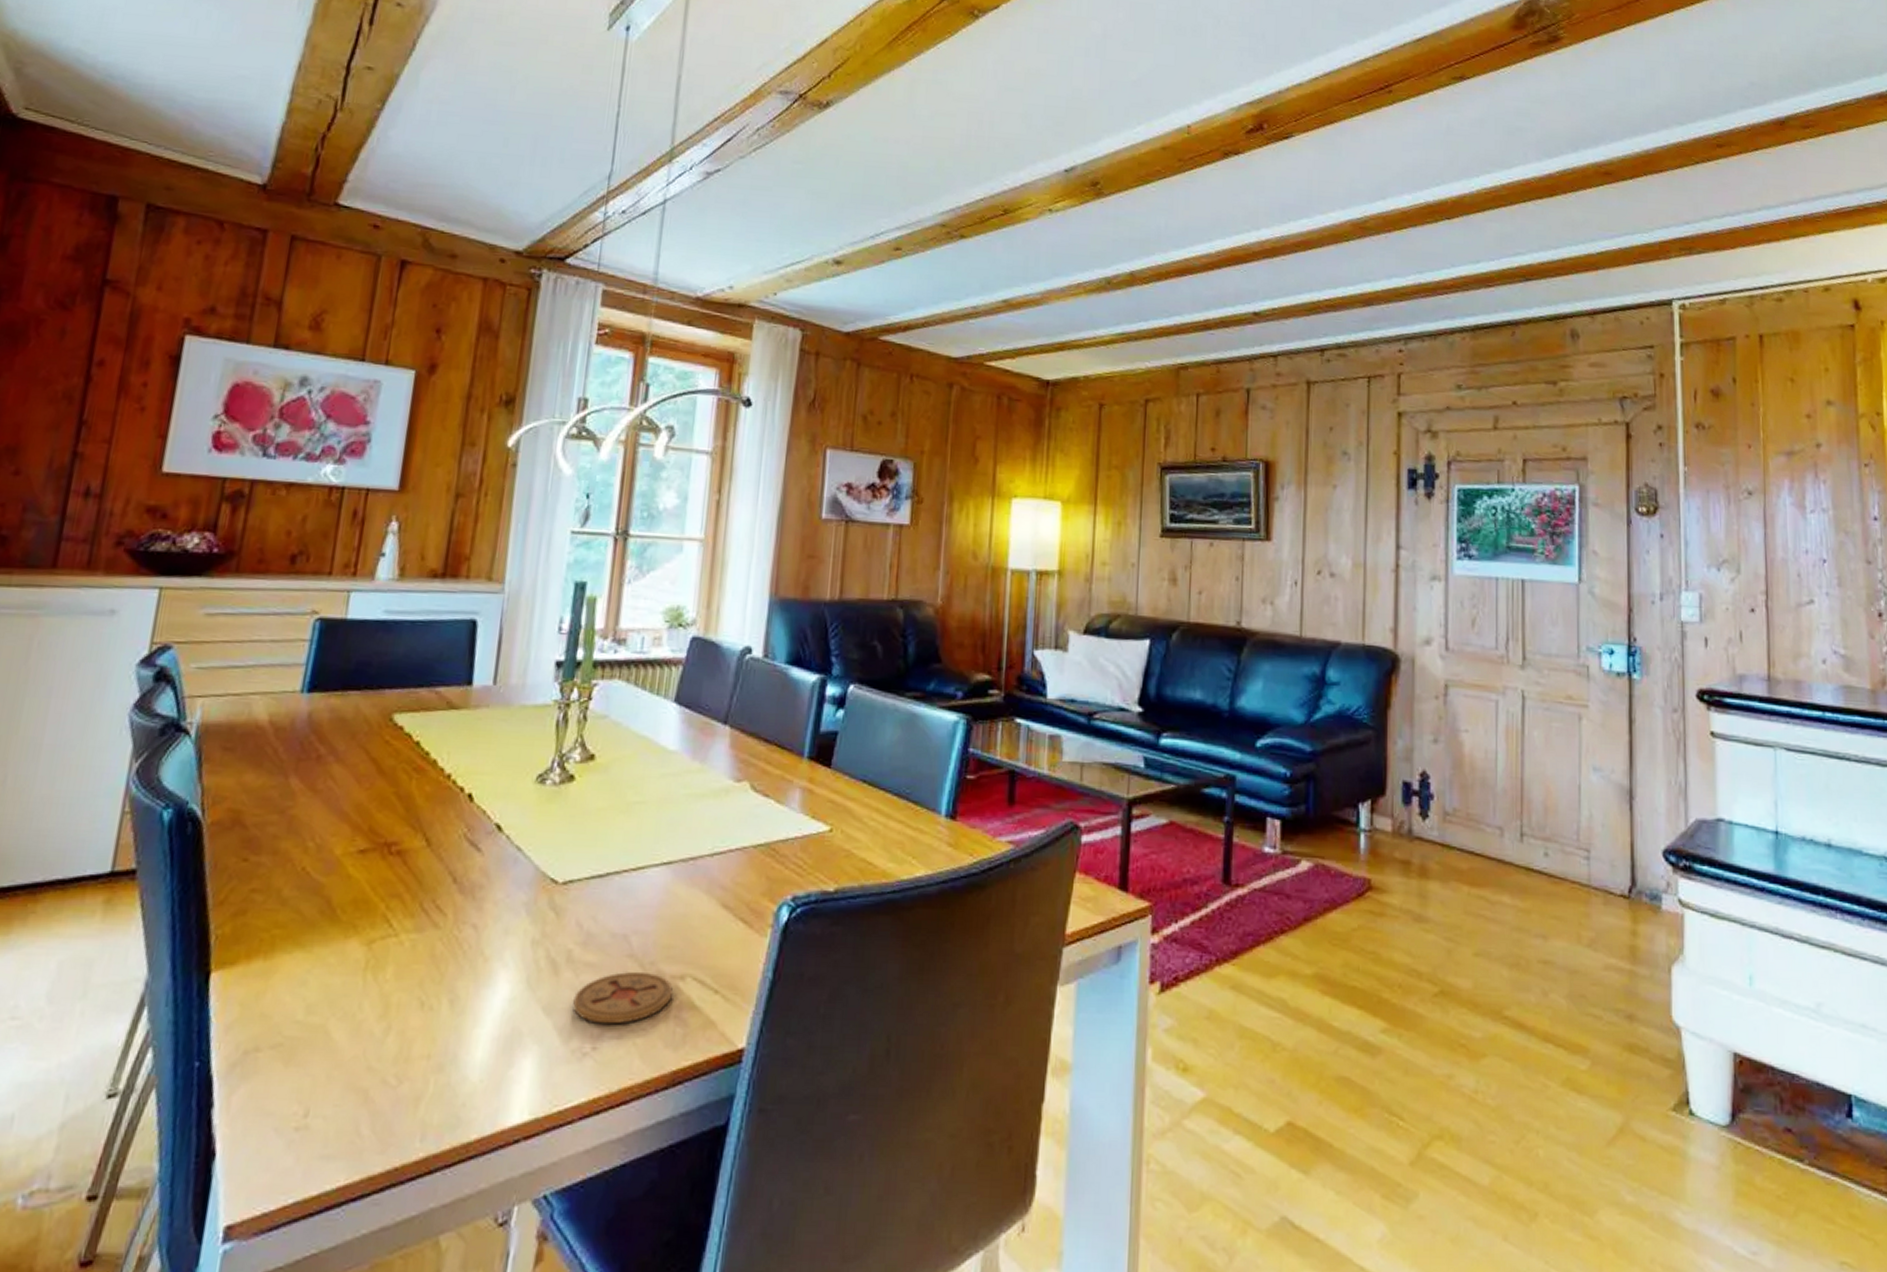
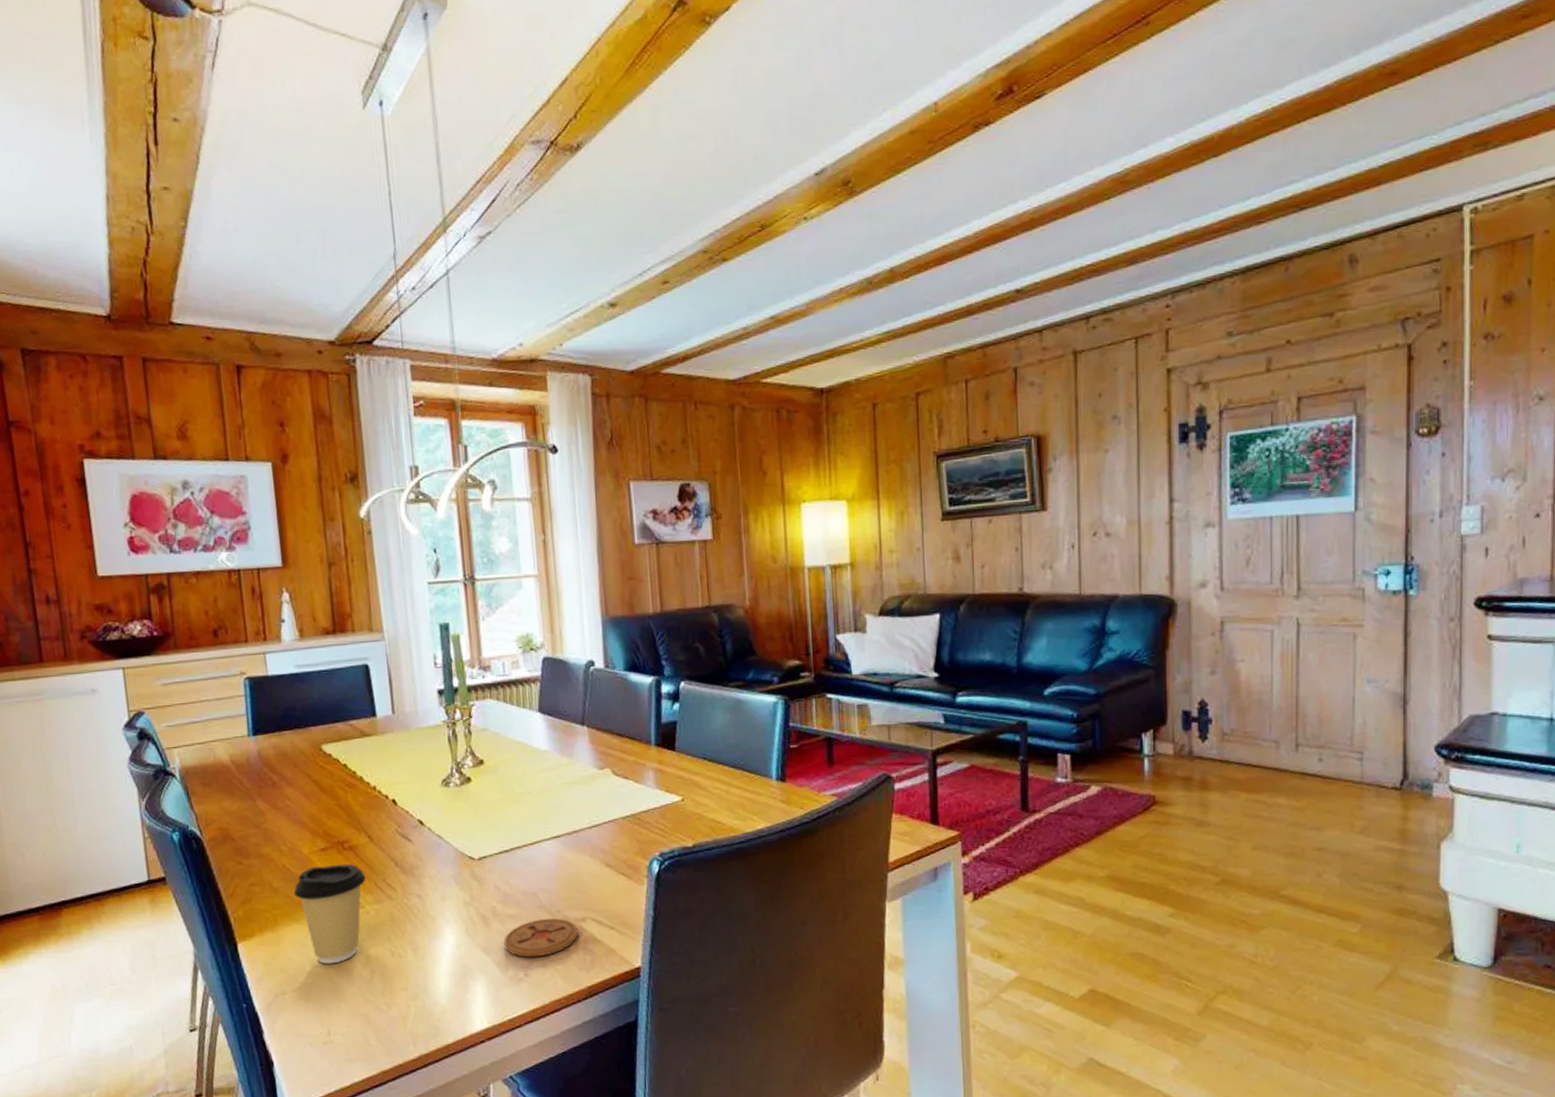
coffee cup: none [308,873,410,1012] -> present [294,864,366,964]

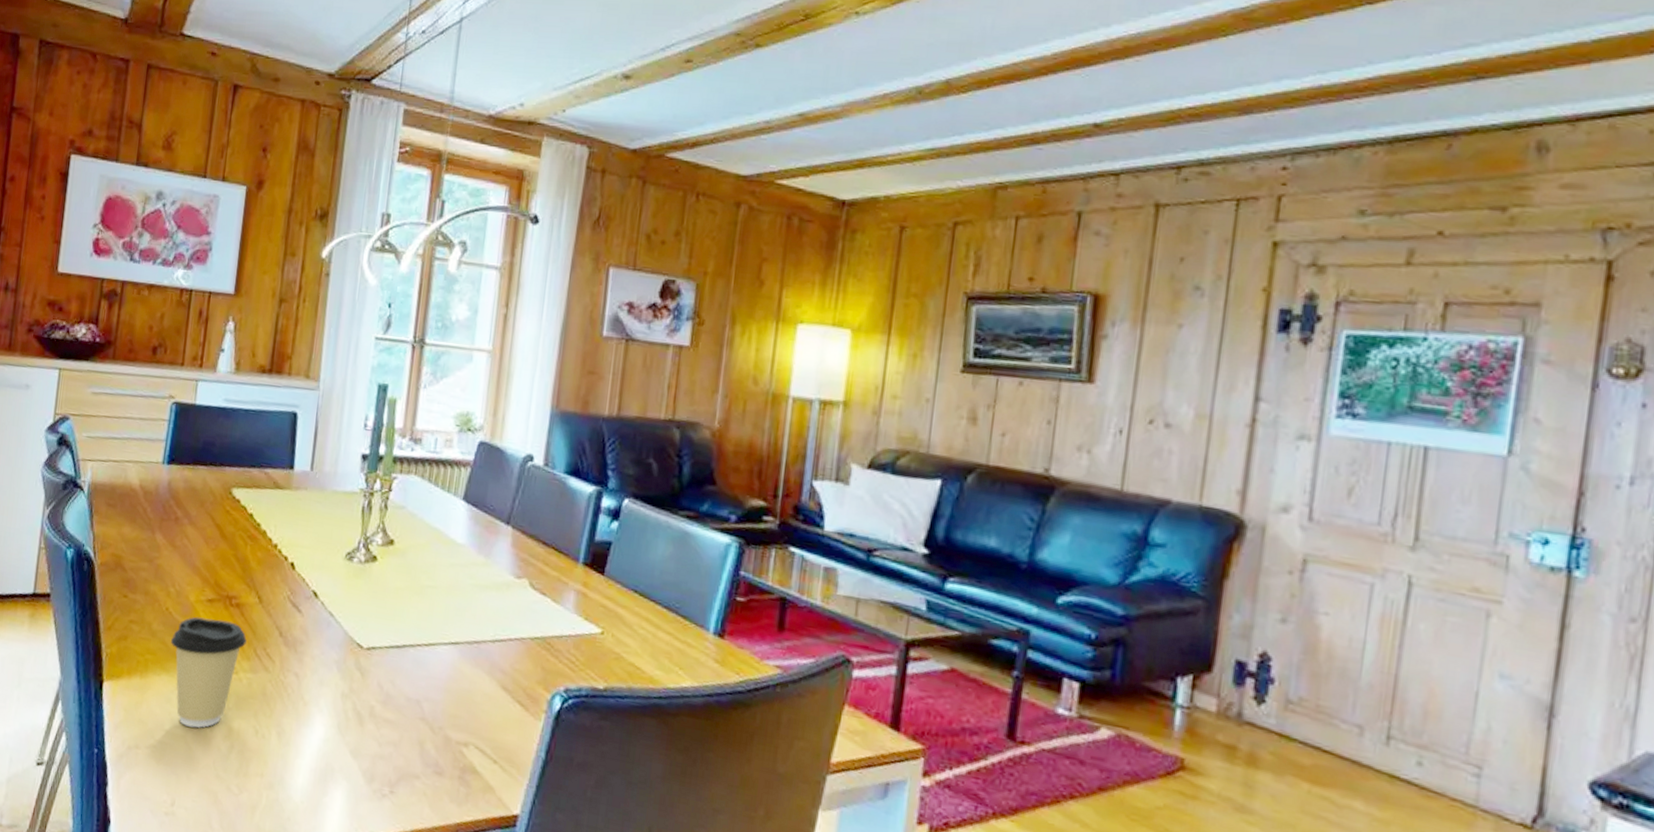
coaster: present [503,918,578,958] -> none [374,731,458,776]

